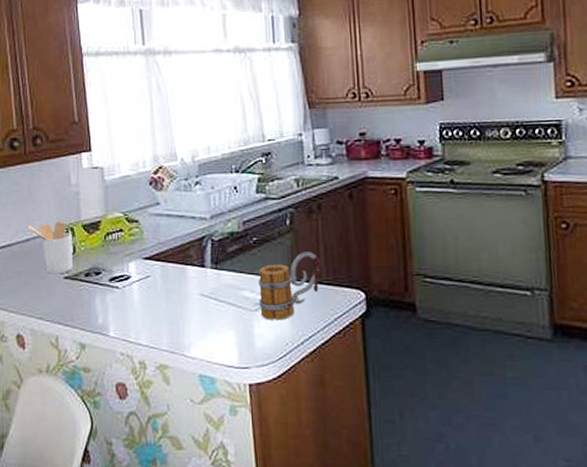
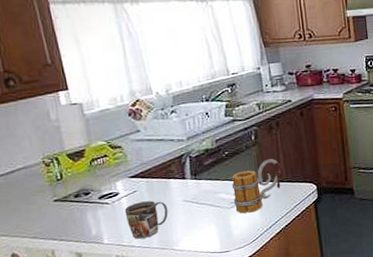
utensil holder: present [28,222,73,274] -> none [10,153,62,199]
mug: none [135,290,182,336] -> present [124,200,169,239]

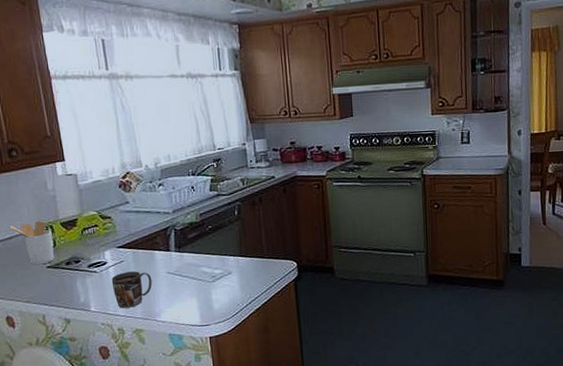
utensil holder: none [10,153,62,199] -> present [9,221,54,265]
mug: present [231,159,282,214] -> none [213,234,263,288]

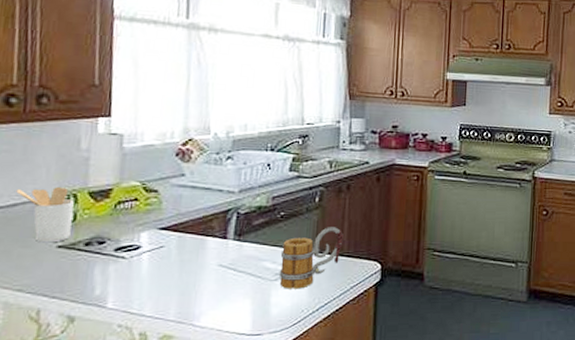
mug: present [111,271,152,308] -> none [142,261,197,307]
mug: none [213,234,263,288] -> present [279,227,344,289]

